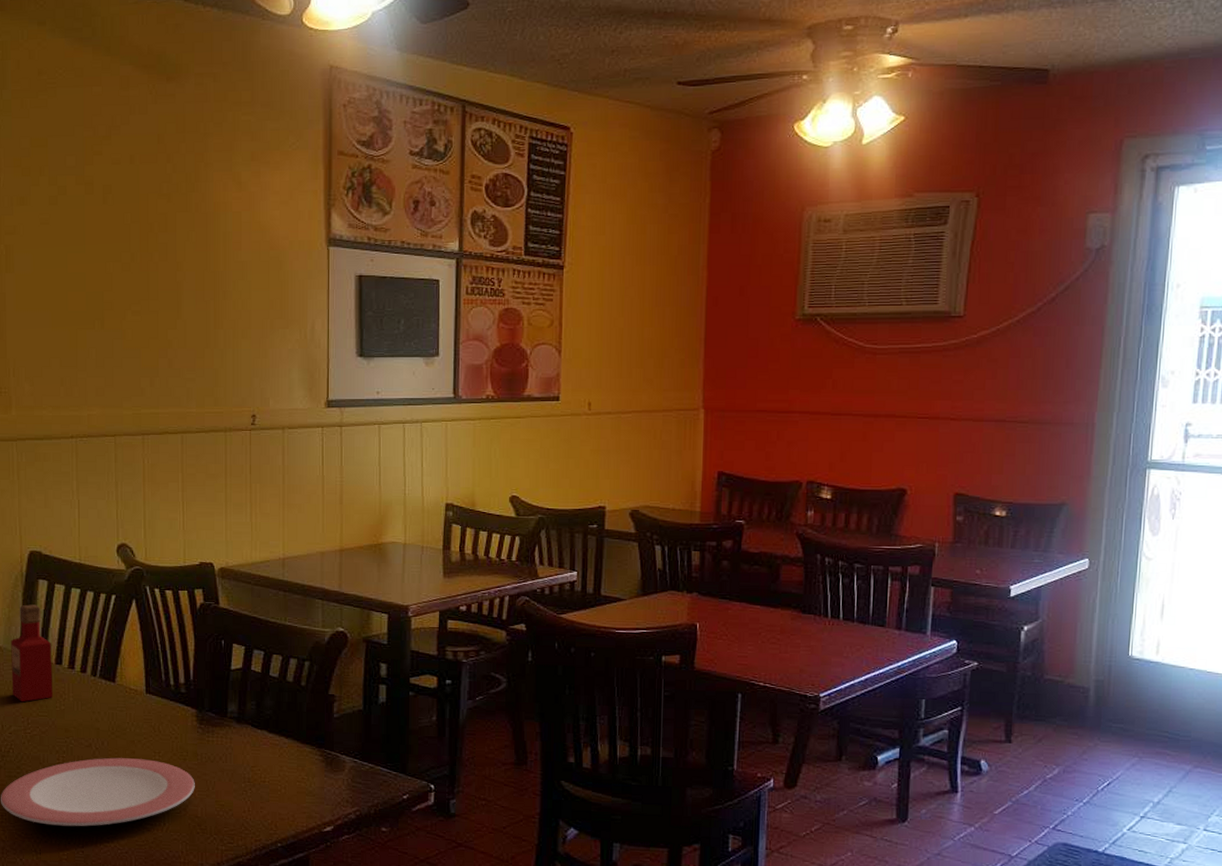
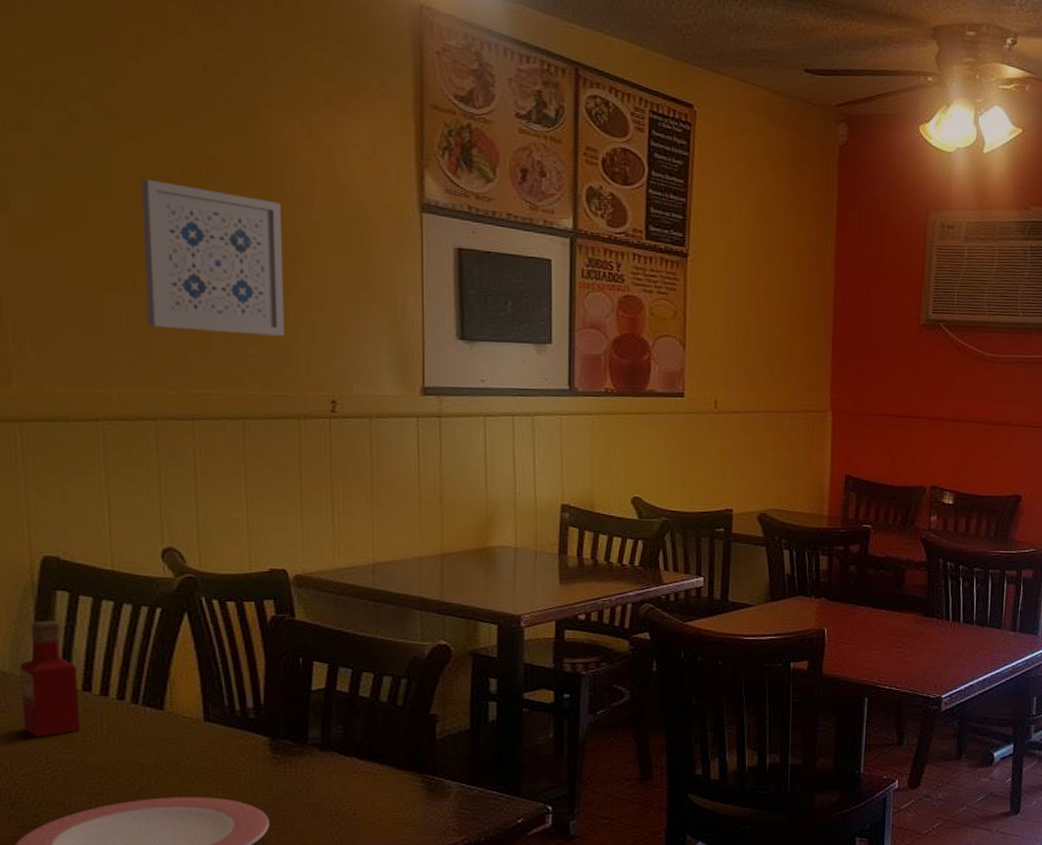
wall art: none [109,236,216,361] -> present [141,179,285,336]

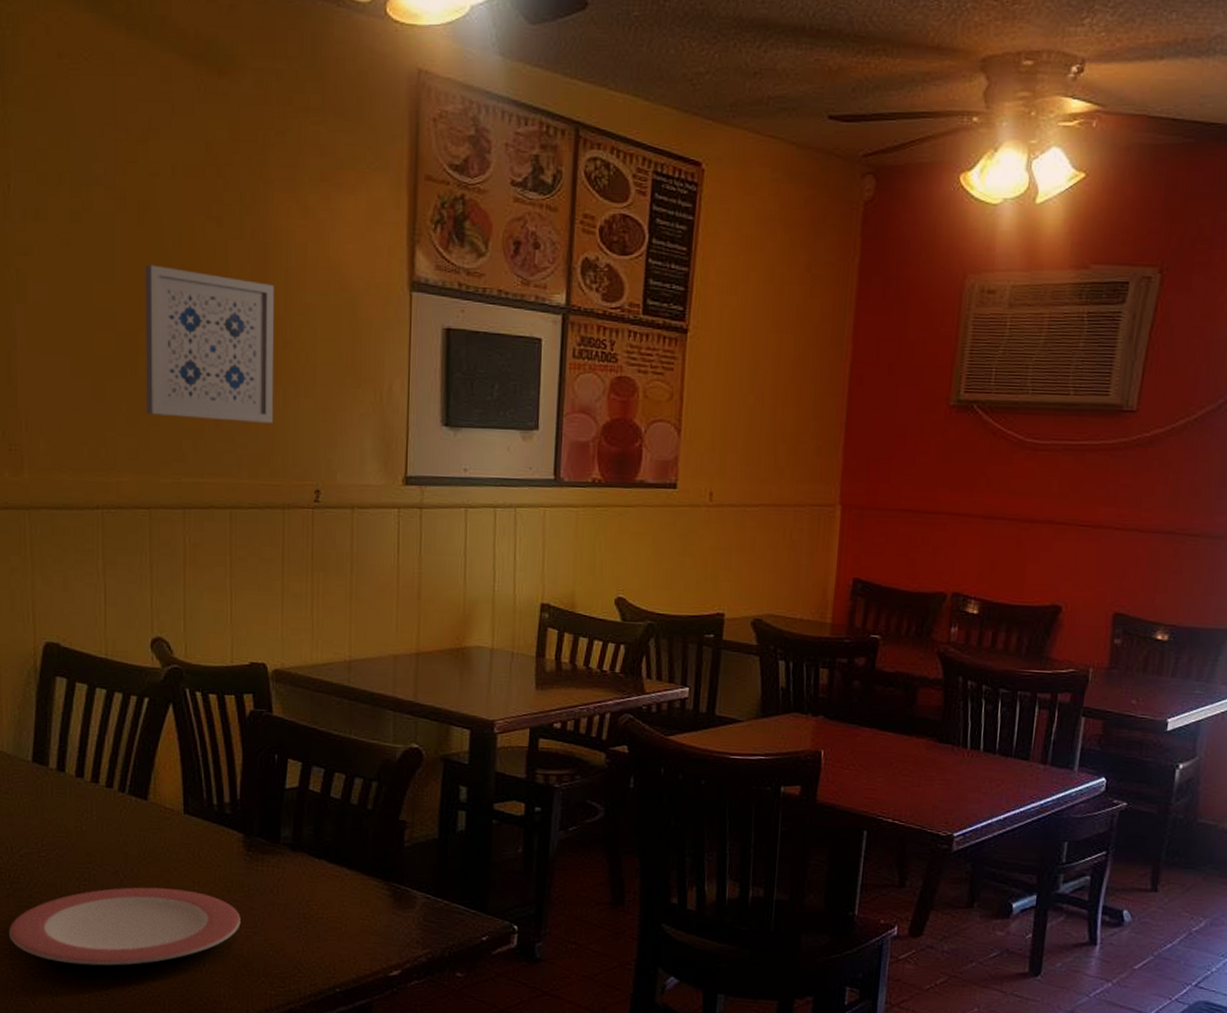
tabasco sauce: present [20,620,80,738] -> none [22,705,72,821]

